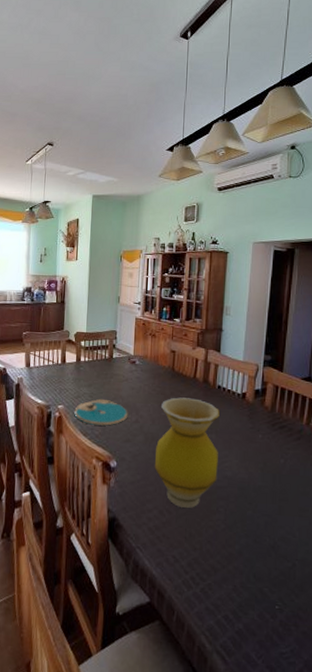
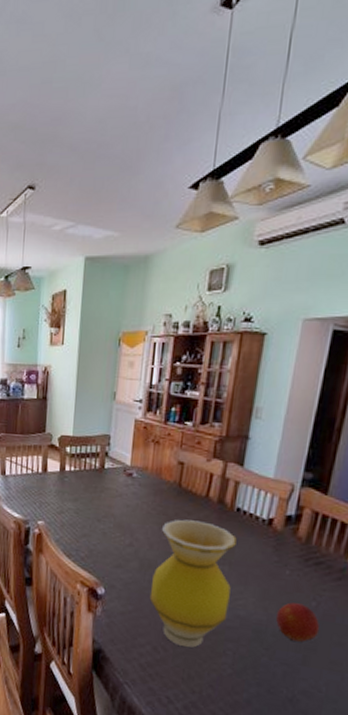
plate: present [74,398,128,426] -> none [56,515,121,548]
fruit: none [256,461,289,495] -> present [276,602,320,642]

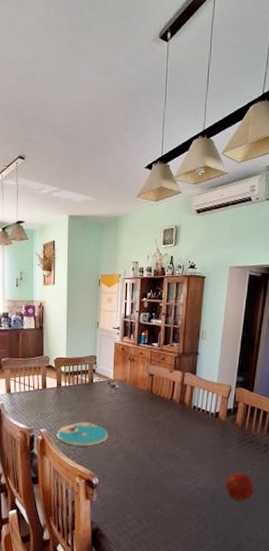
plate: none [56,515,121,548] -> present [56,421,109,447]
vase: present [149,519,237,648] -> none [133,418,195,517]

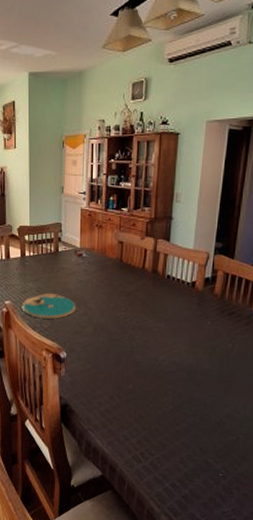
fruit: present [226,473,255,501] -> none [203,347,236,377]

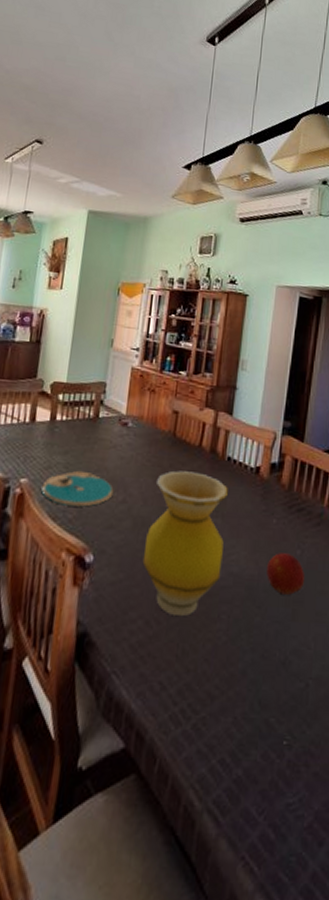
vase: none [104,288,169,393] -> present [142,470,228,617]
fruit: none [203,347,236,377] -> present [267,553,305,595]

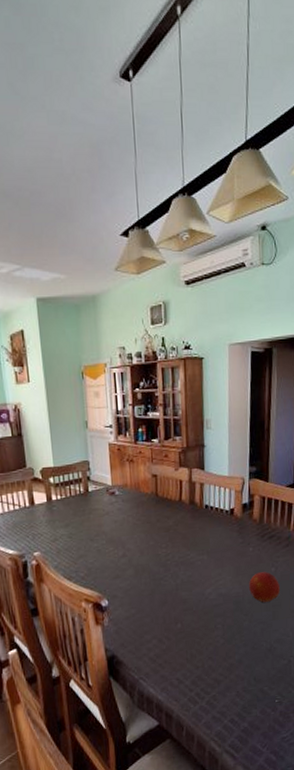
plate: present [41,470,114,507] -> none [53,537,114,567]
vase: present [142,470,228,617] -> none [147,522,213,632]

